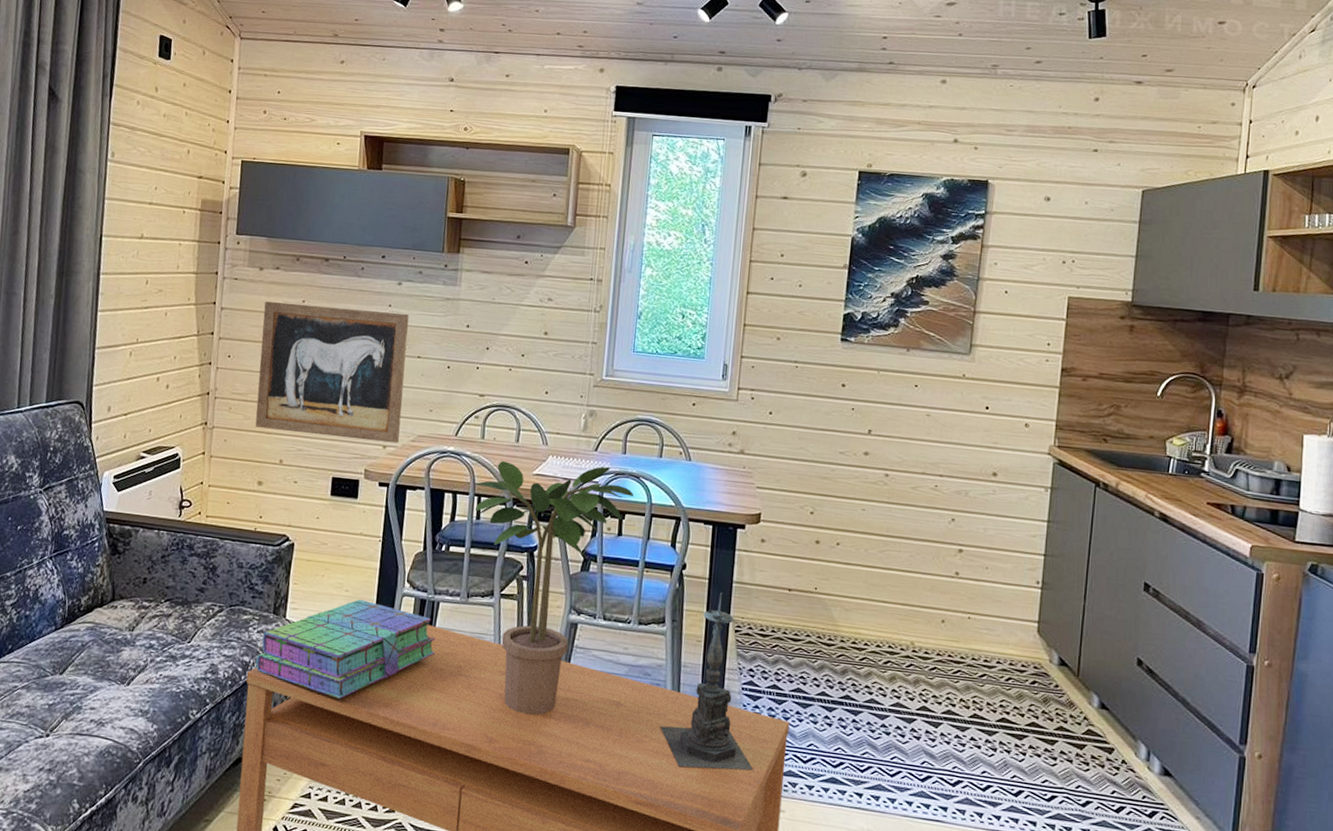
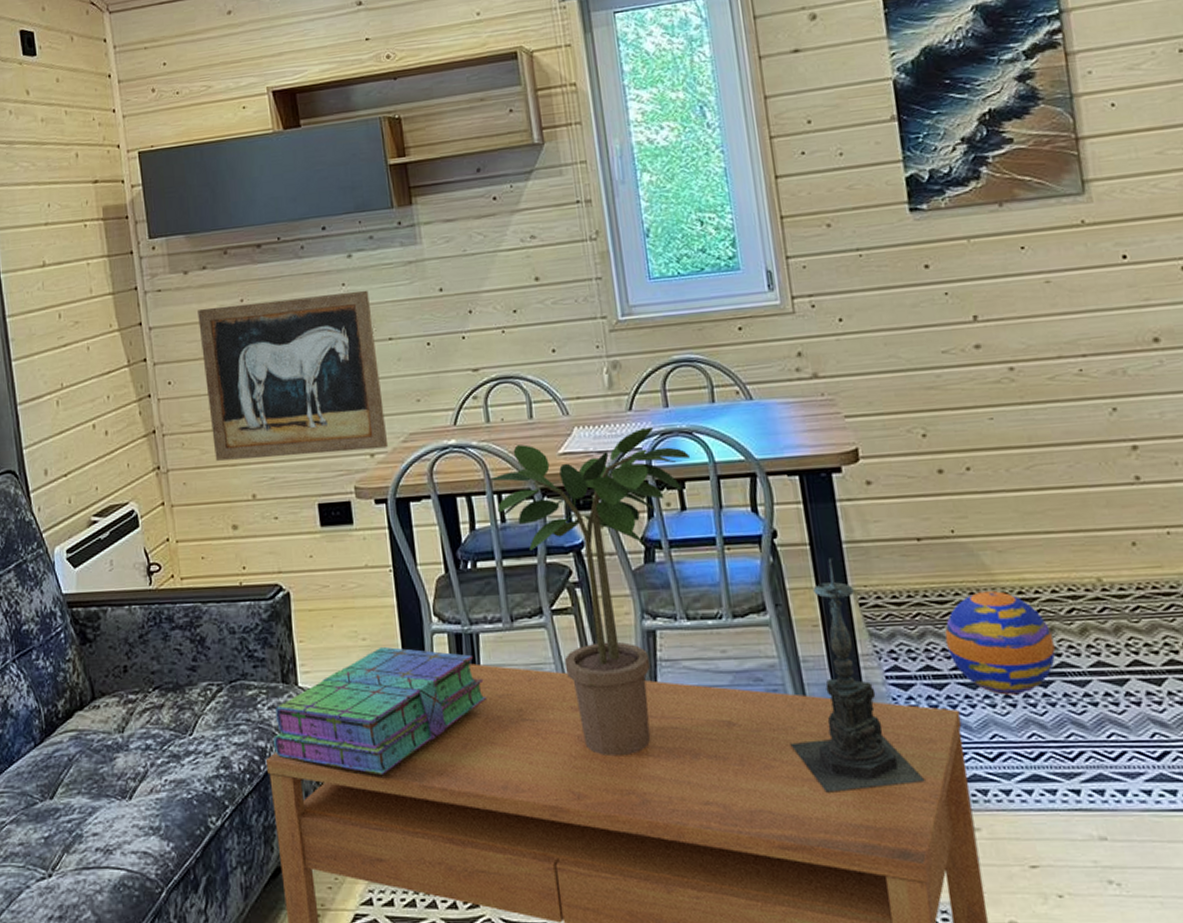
ball: none [791,637,870,718] -> present [945,591,1056,696]

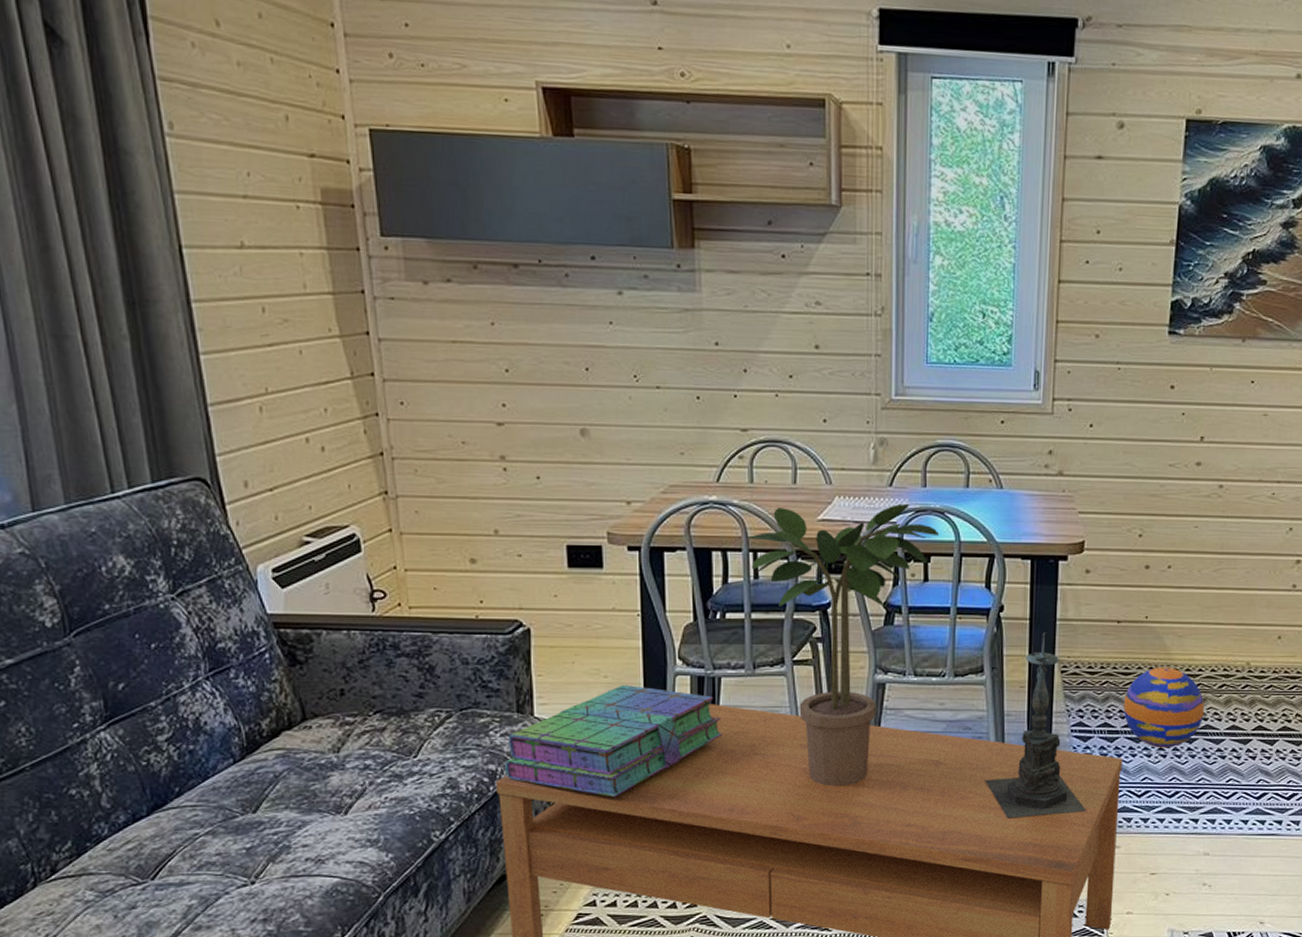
wall art: present [198,290,389,461] -> none [439,326,647,497]

